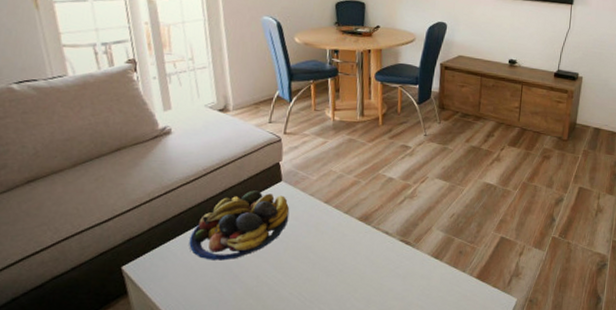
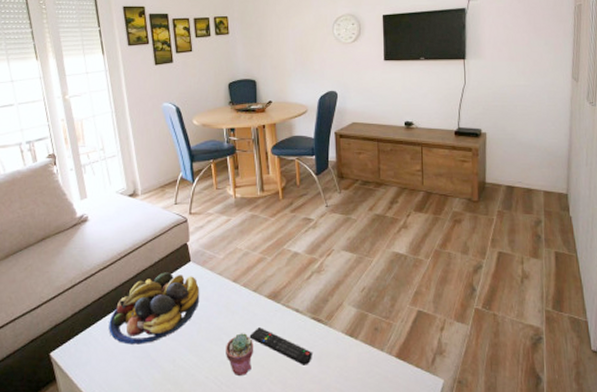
potted succulent: none [312,252,341,292] -> present [226,333,254,375]
remote control: none [337,248,398,284] -> present [249,328,312,365]

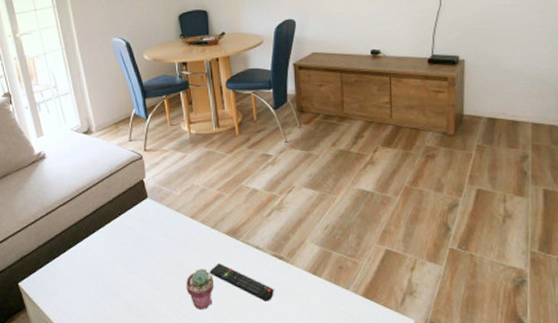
fruit bowl: present [109,272,200,345] -> none [72,208,158,277]

